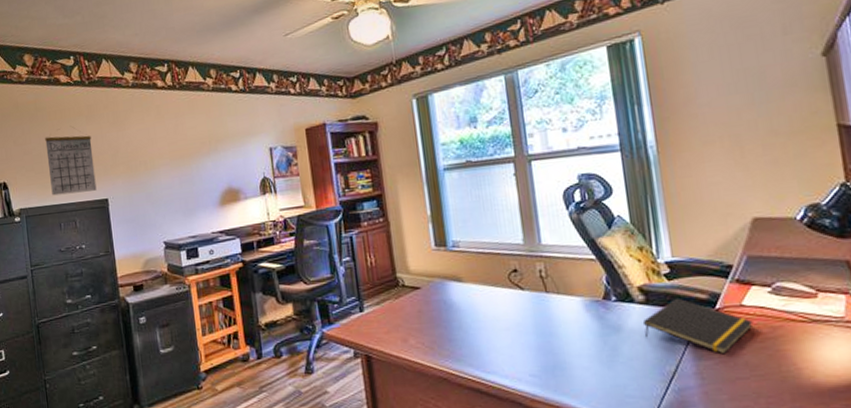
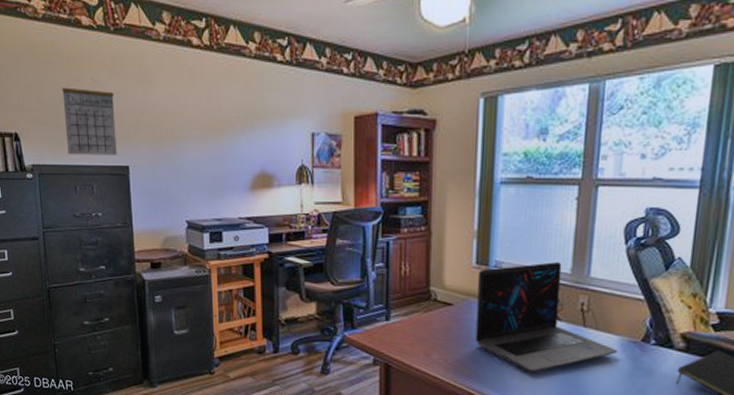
laptop: none [439,235,583,345] -> present [475,262,618,372]

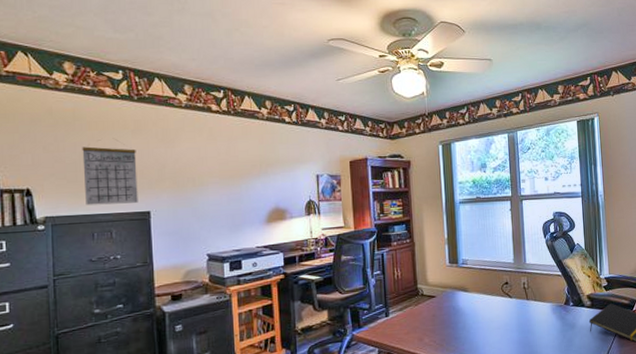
laptop: present [475,262,618,372] -> none [452,255,551,341]

